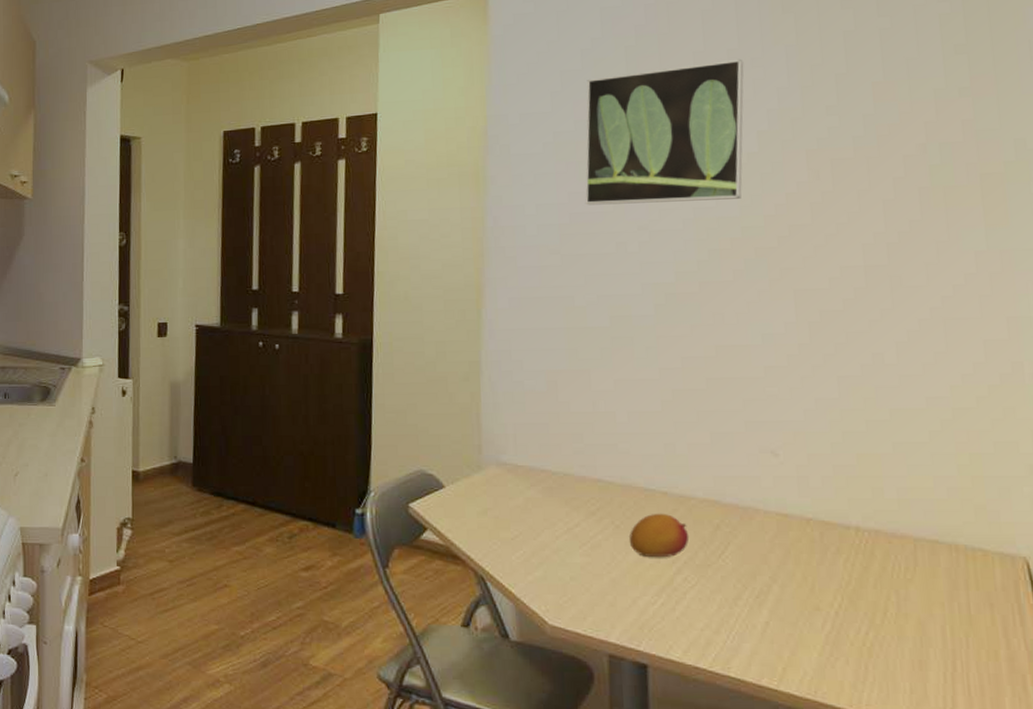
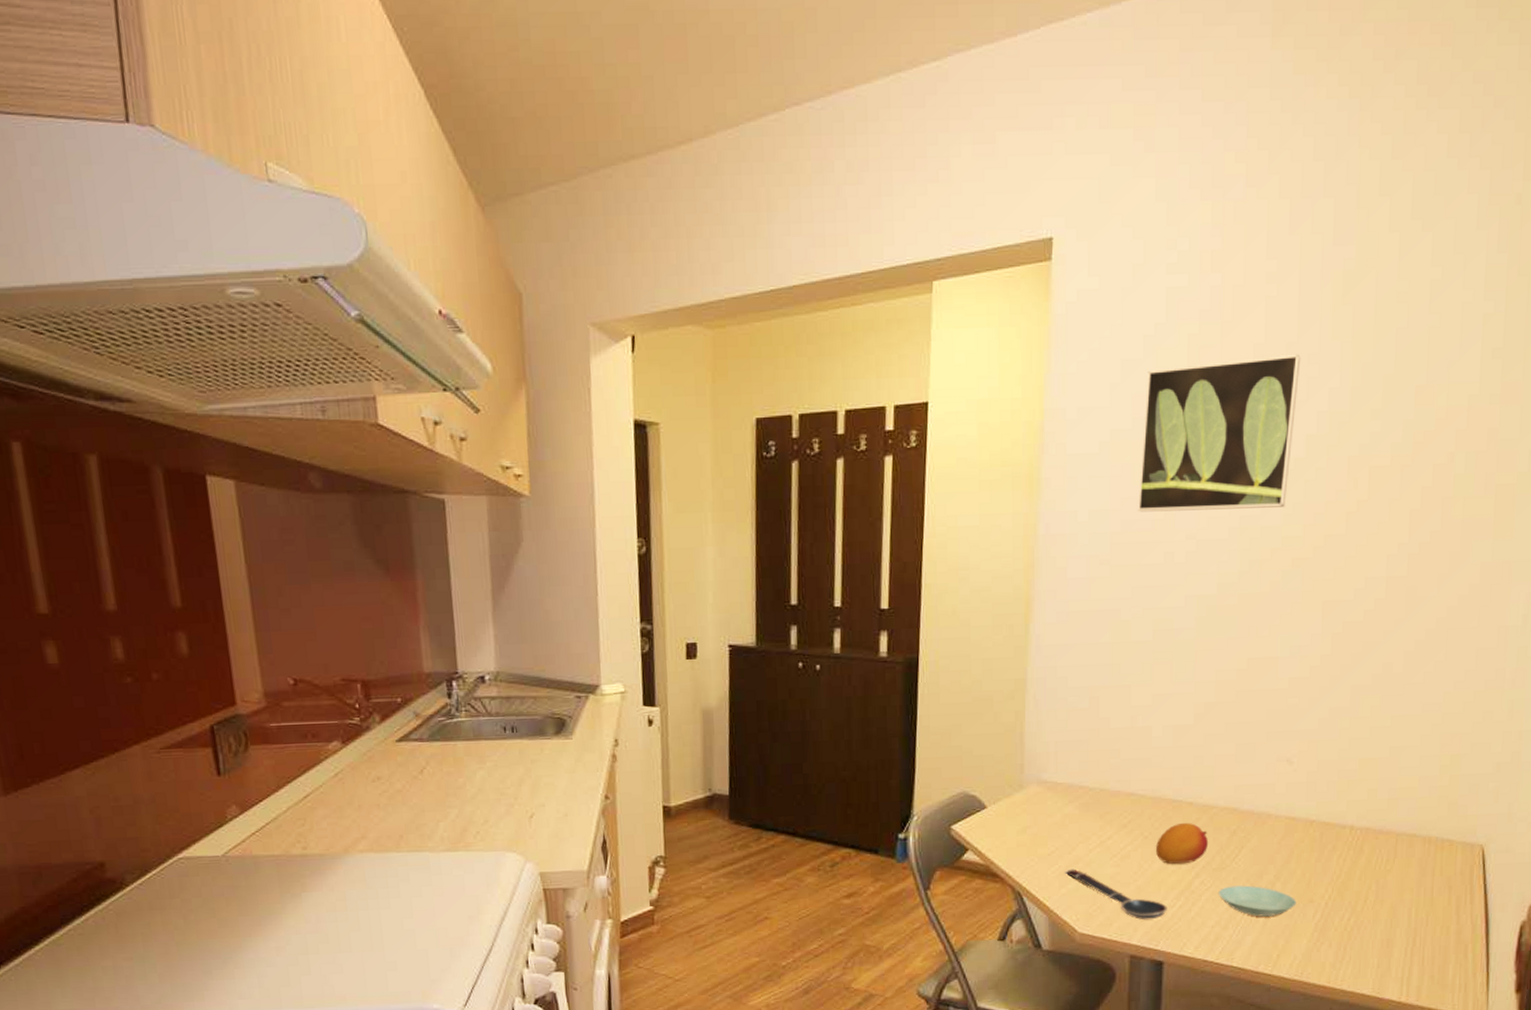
spoon: none [529,555,648,617] -> present [1063,868,1167,920]
saucer: none [705,585,800,623] -> present [1218,885,1297,917]

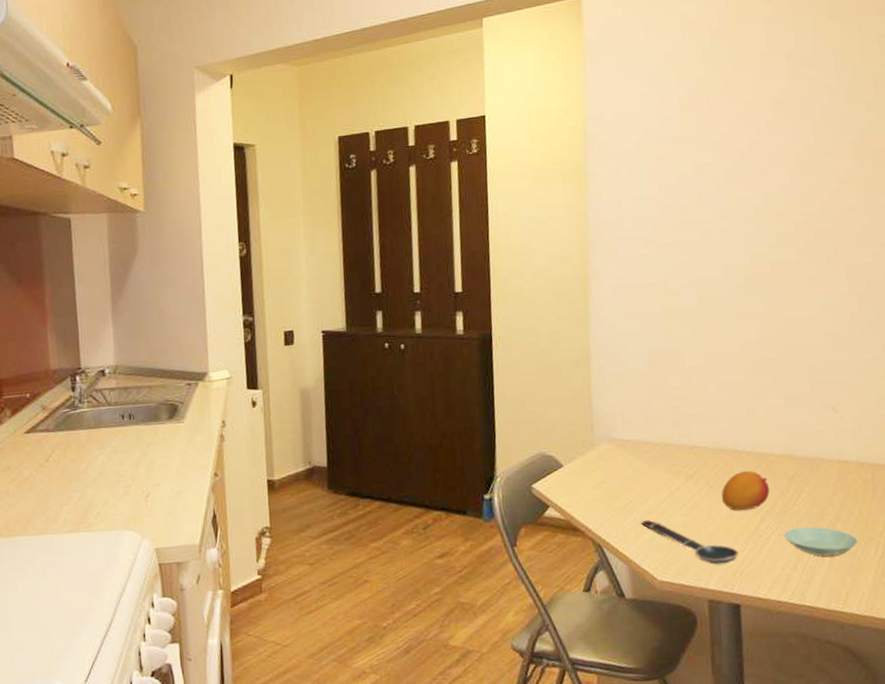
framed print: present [1137,354,1301,512] -> none [671,60,803,198]

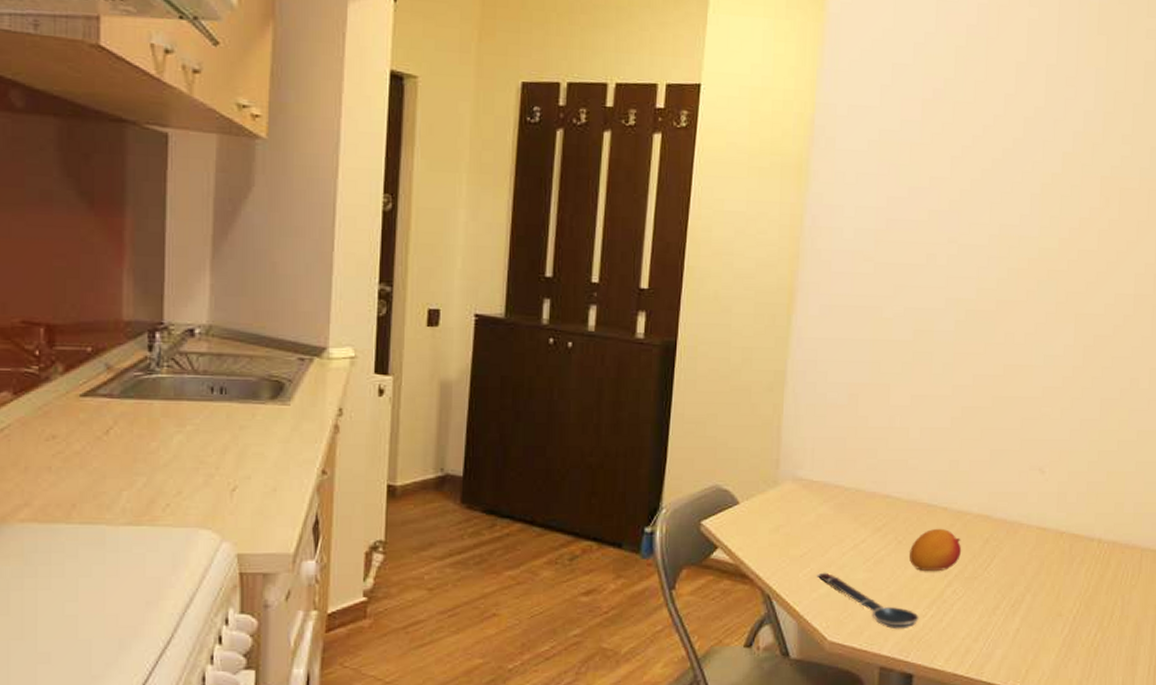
saucer: present [784,527,858,557] -> none [970,596,1046,630]

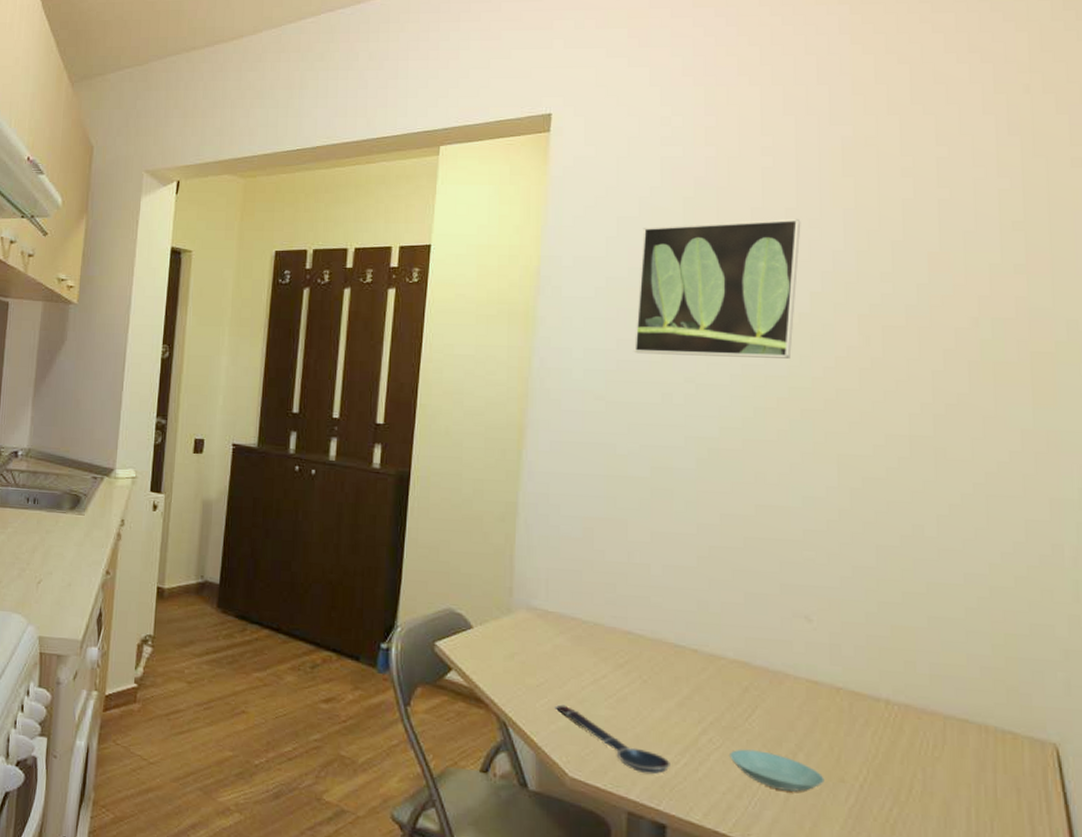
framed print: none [902,75,1059,219] -> present [633,218,801,359]
fruit: present [910,528,962,571] -> none [657,670,717,716]
saucer: none [970,596,1046,630] -> present [730,749,824,792]

